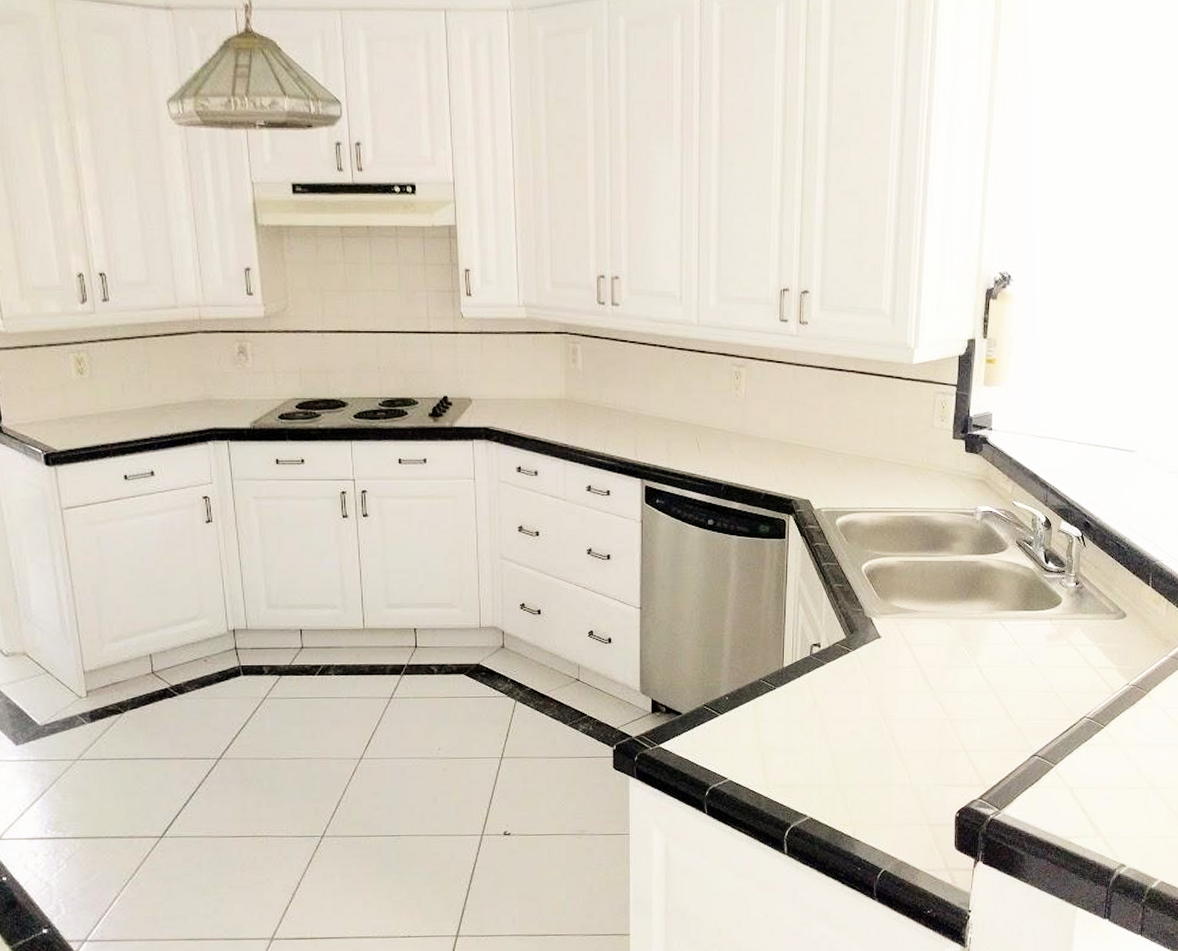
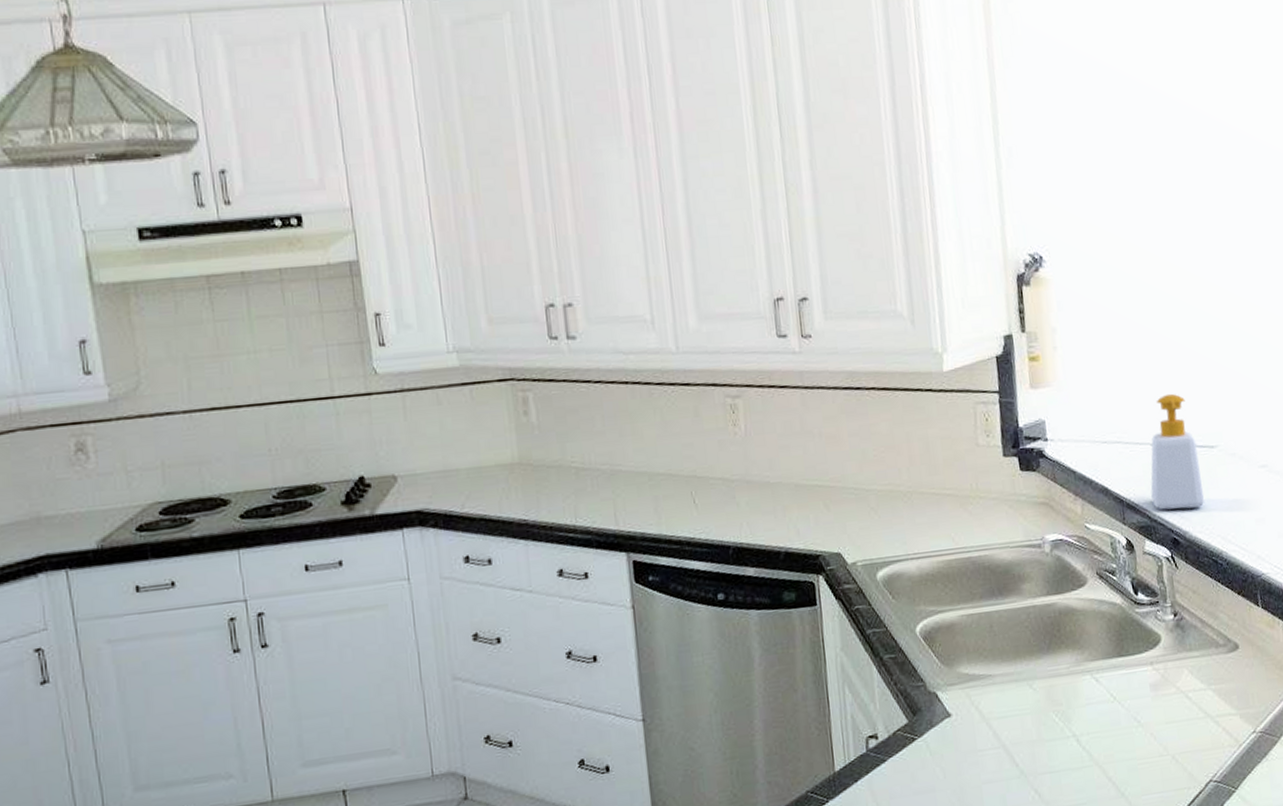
soap bottle: none [1073,402,1118,499] -> present [1150,393,1205,510]

